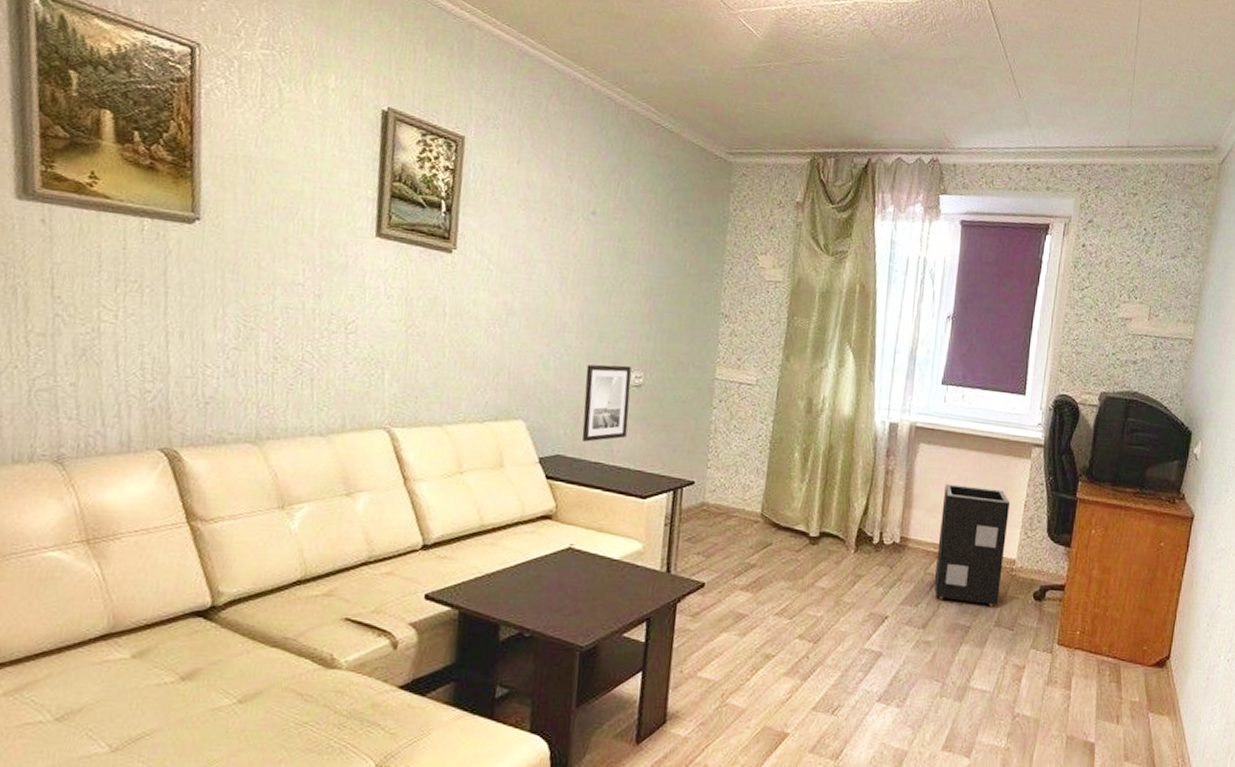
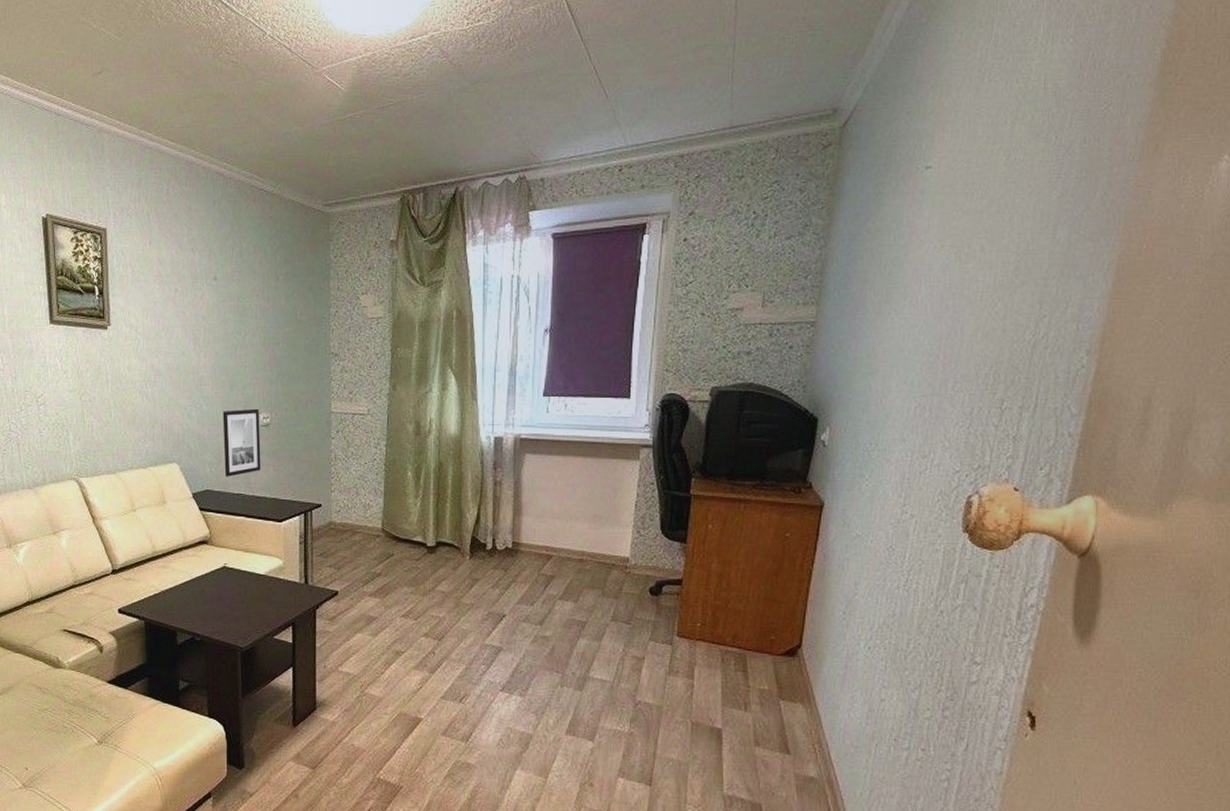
speaker: present [934,484,1011,606] -> none [548,490,621,602]

